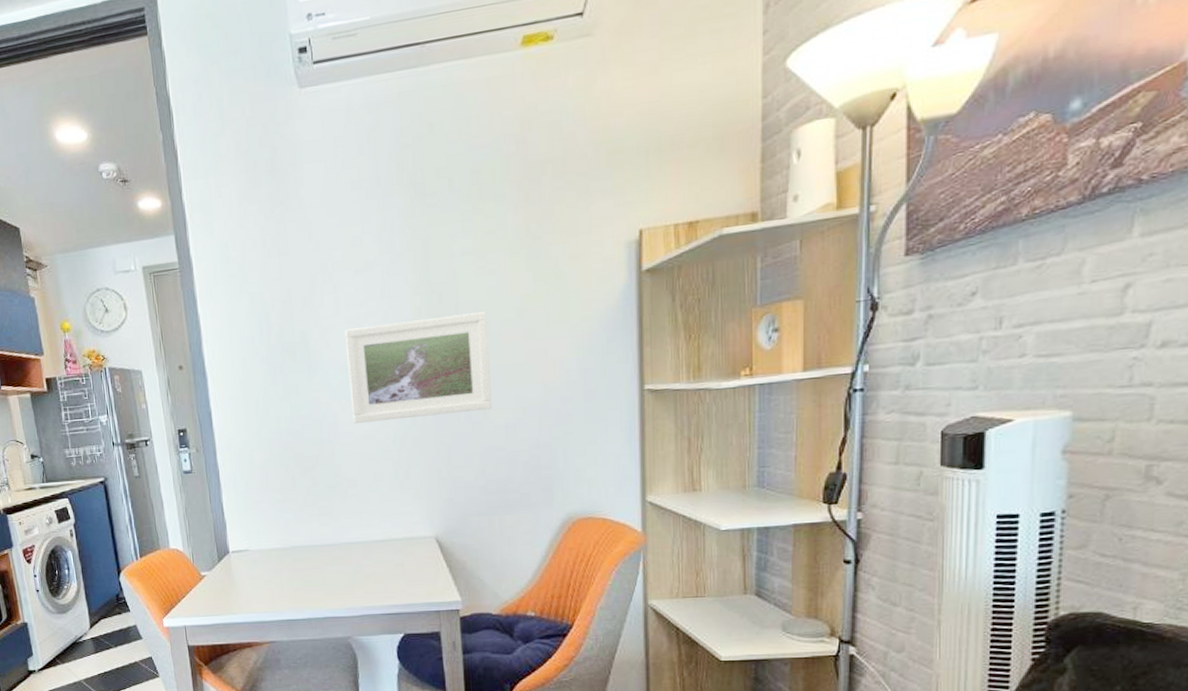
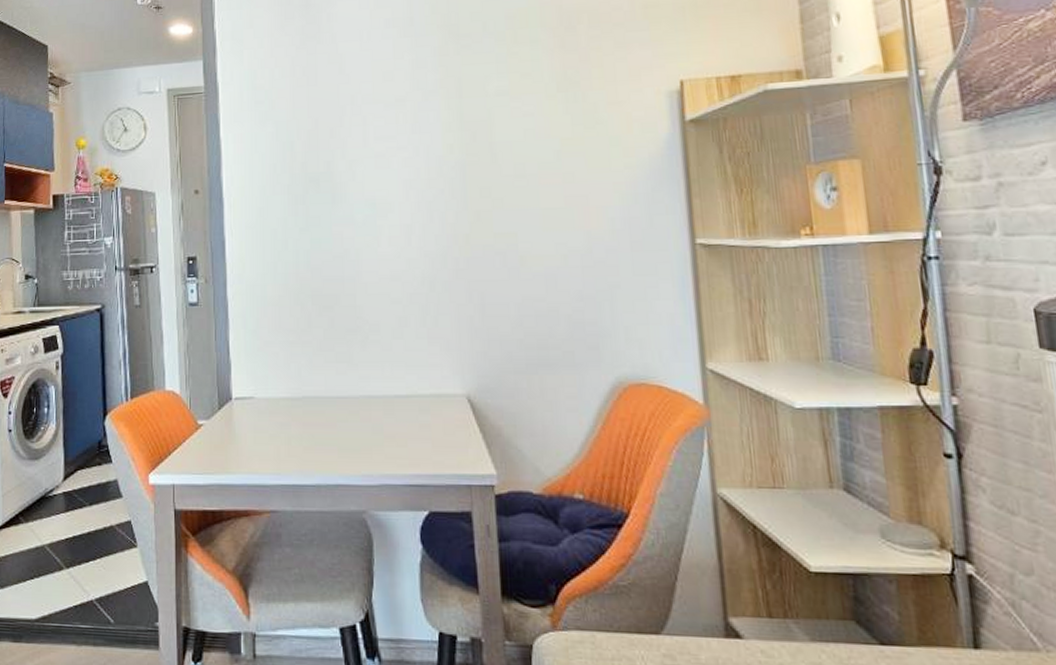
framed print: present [344,312,492,423] -> none [372,153,529,262]

